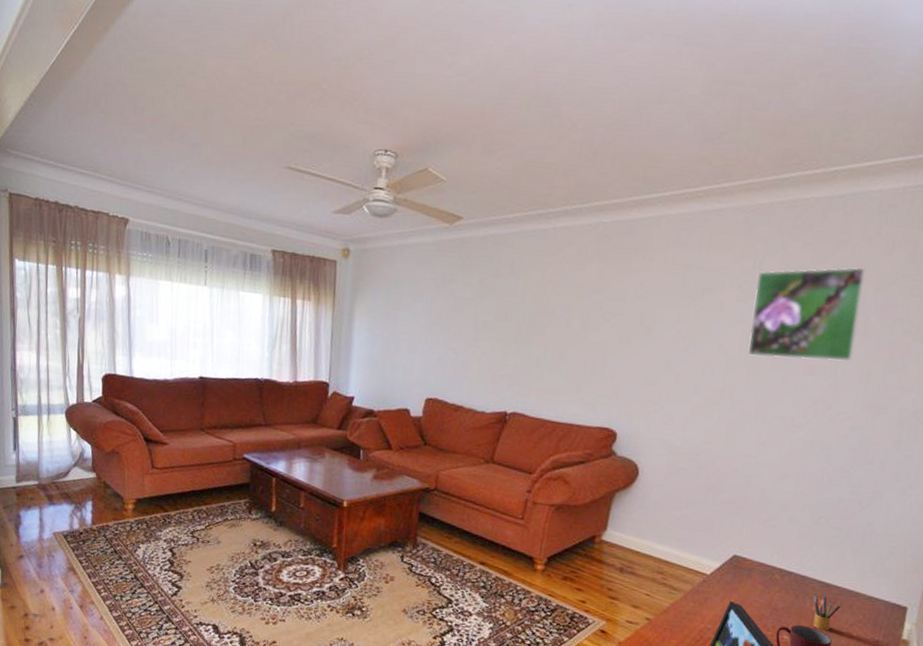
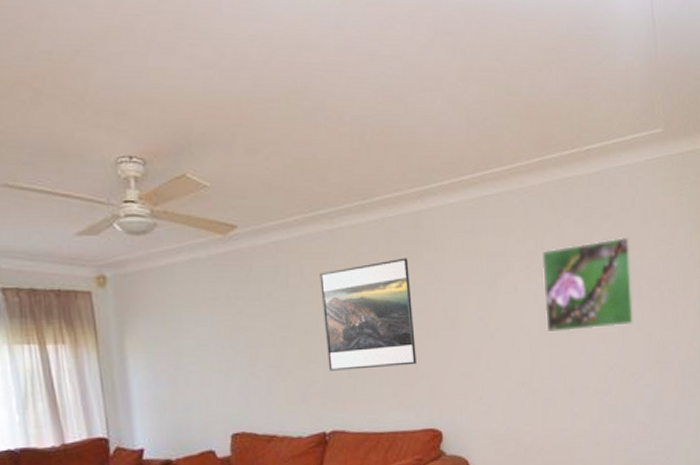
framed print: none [520,262,615,365] -> present [320,258,417,371]

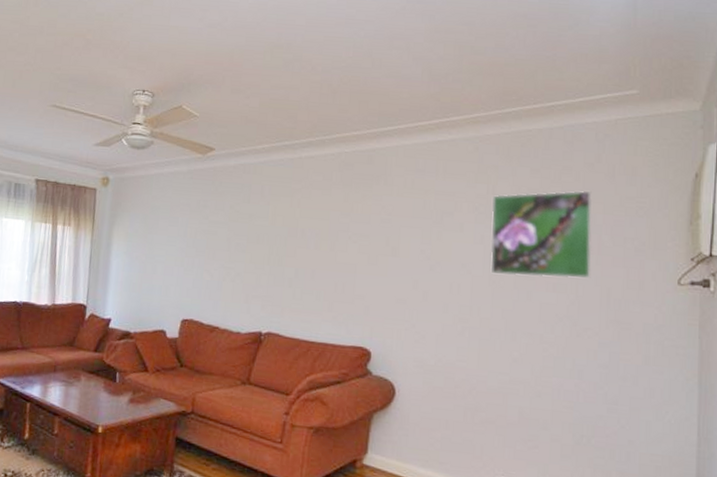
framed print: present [320,258,417,371] -> none [272,188,359,285]

